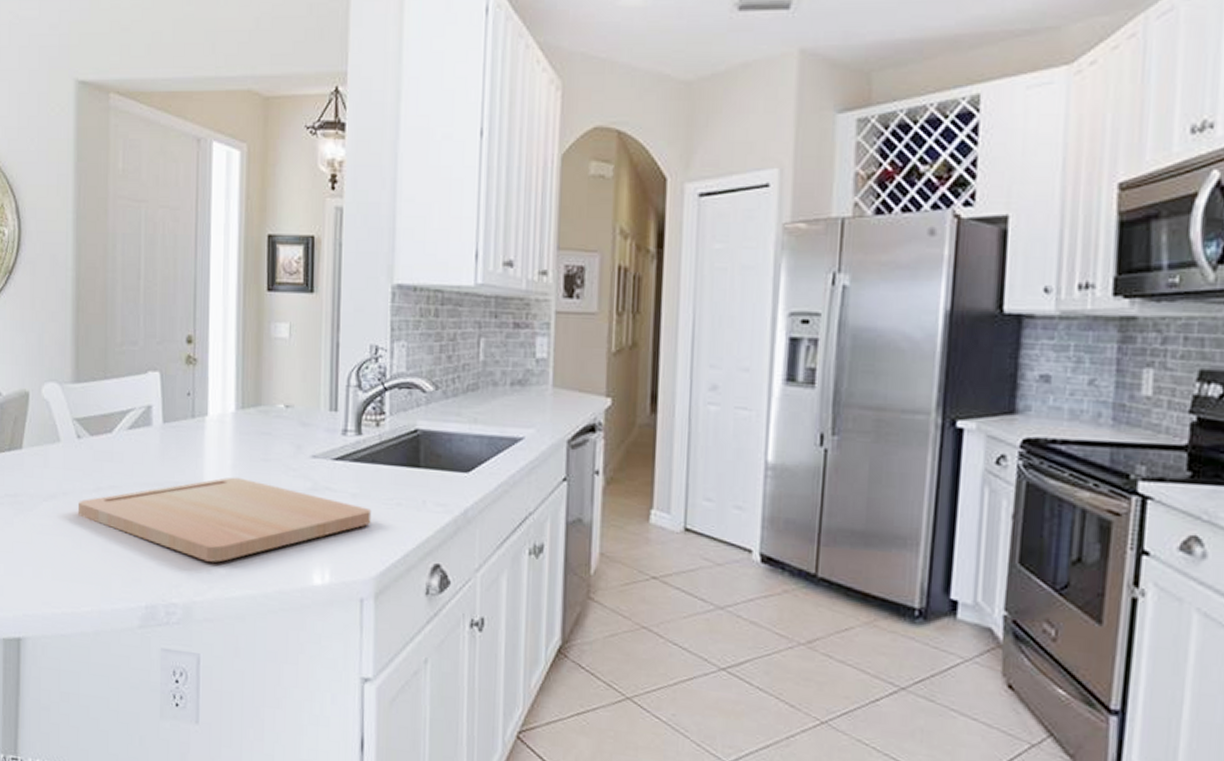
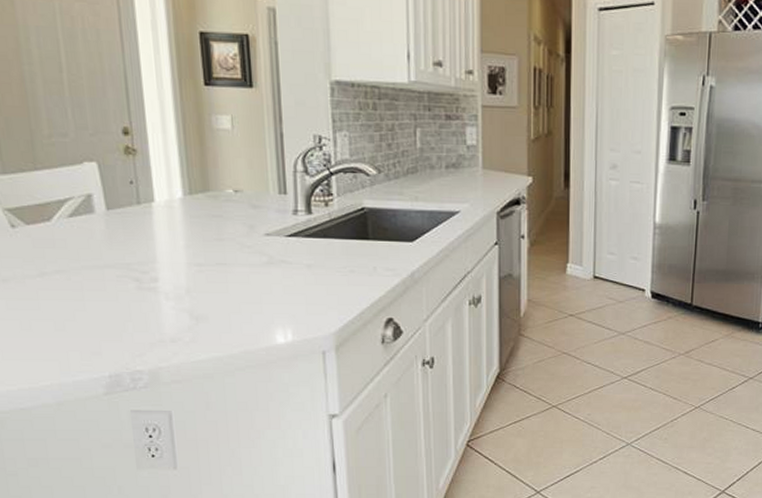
cutting board: present [77,477,372,563] -> none [21,256,327,332]

